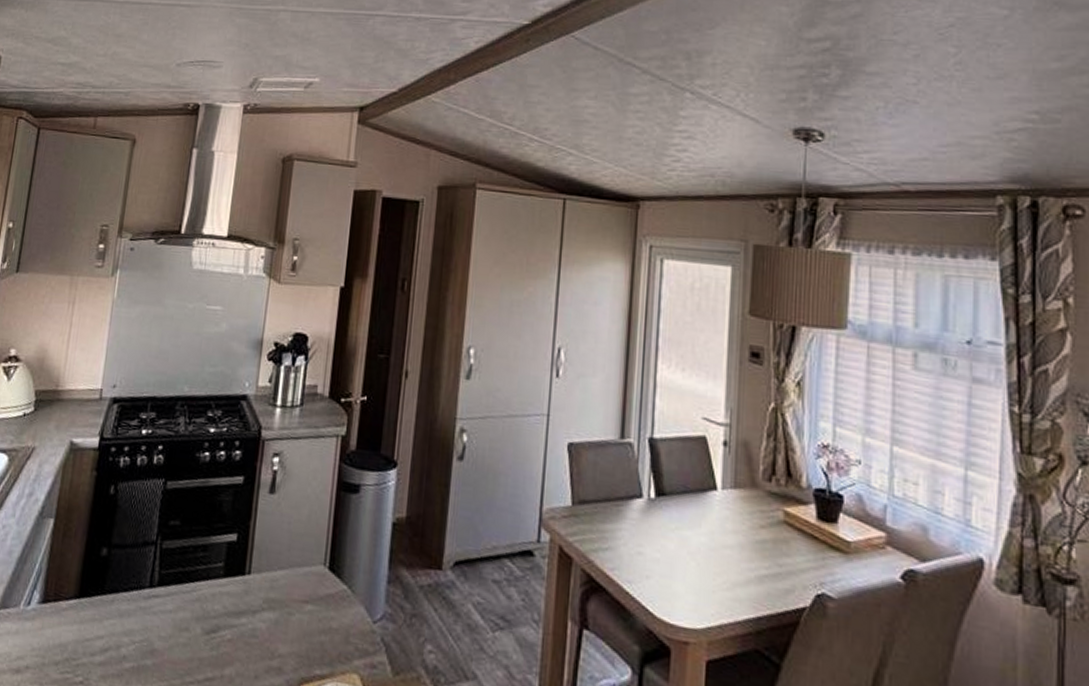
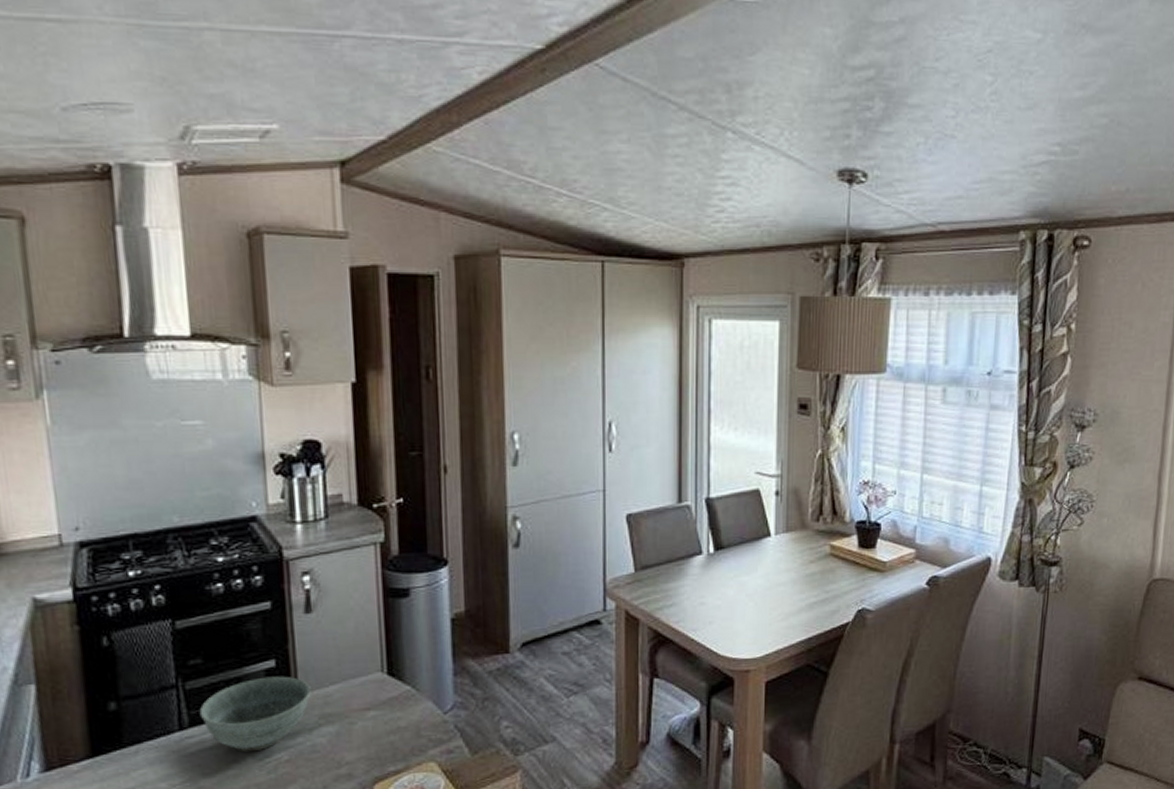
bowl: none [168,549,262,624] -> present [199,676,311,752]

